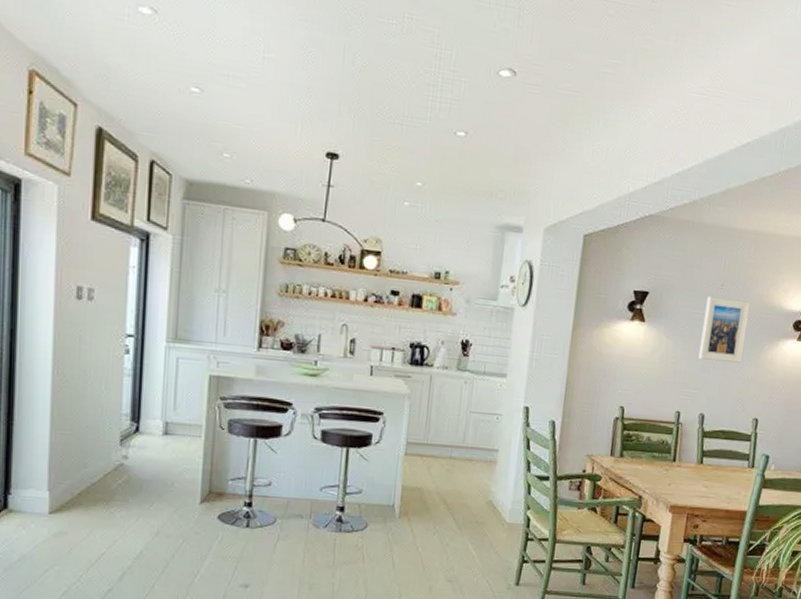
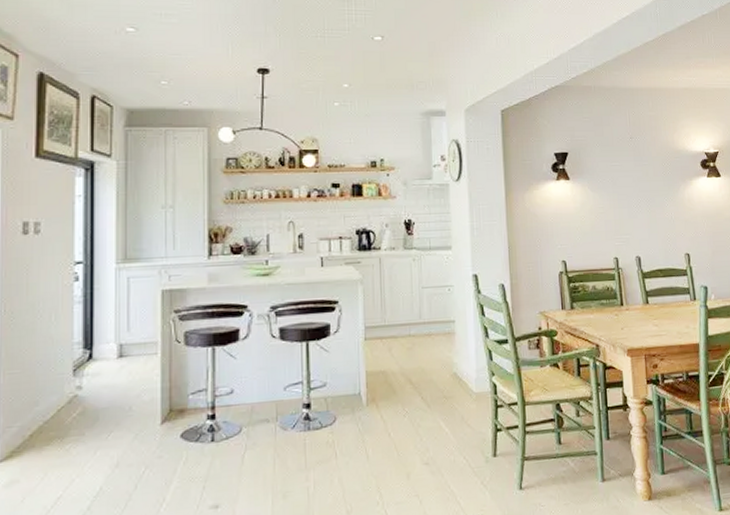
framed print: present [698,296,750,363] -> none [620,149,662,206]

